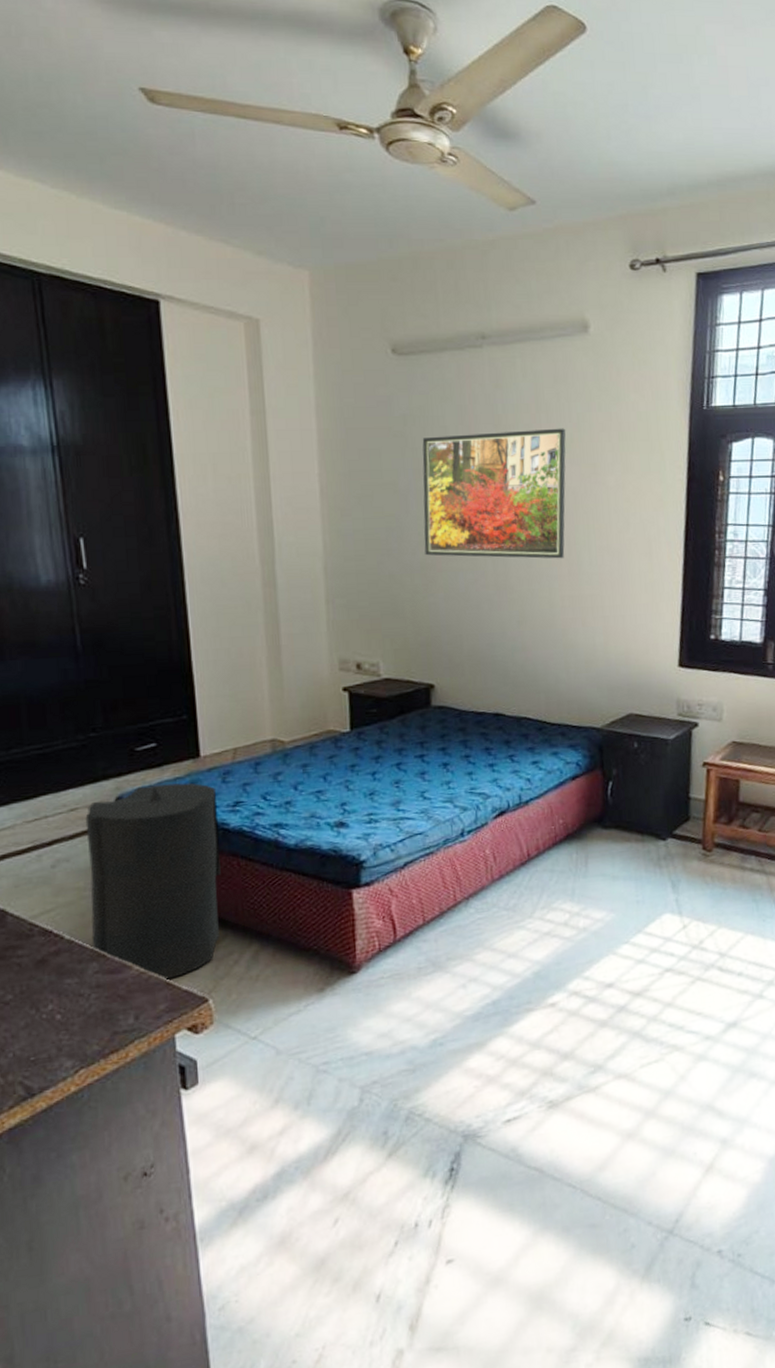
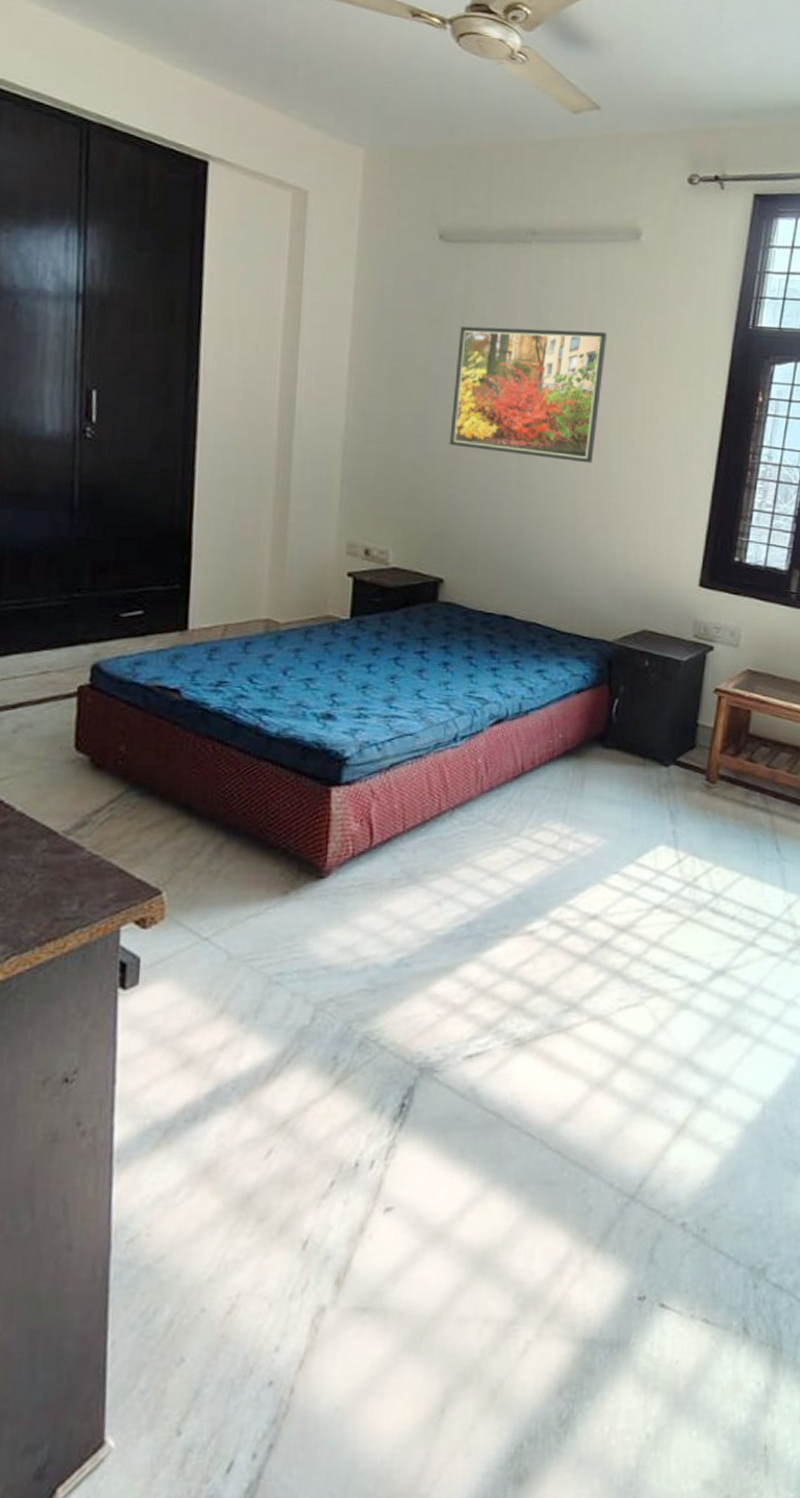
trash can: present [85,783,221,980] -> none [44,655,200,866]

